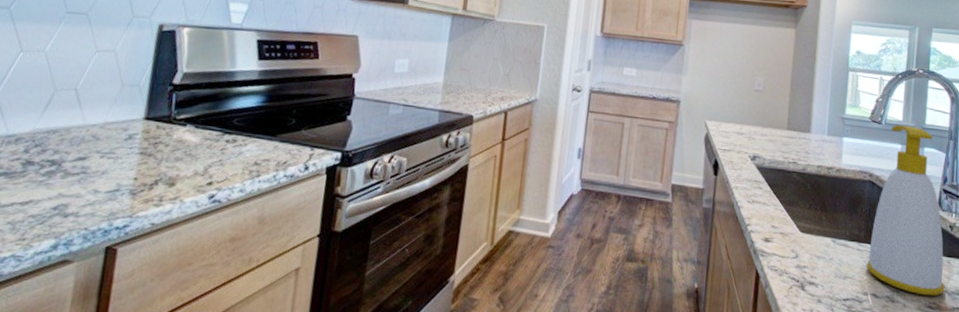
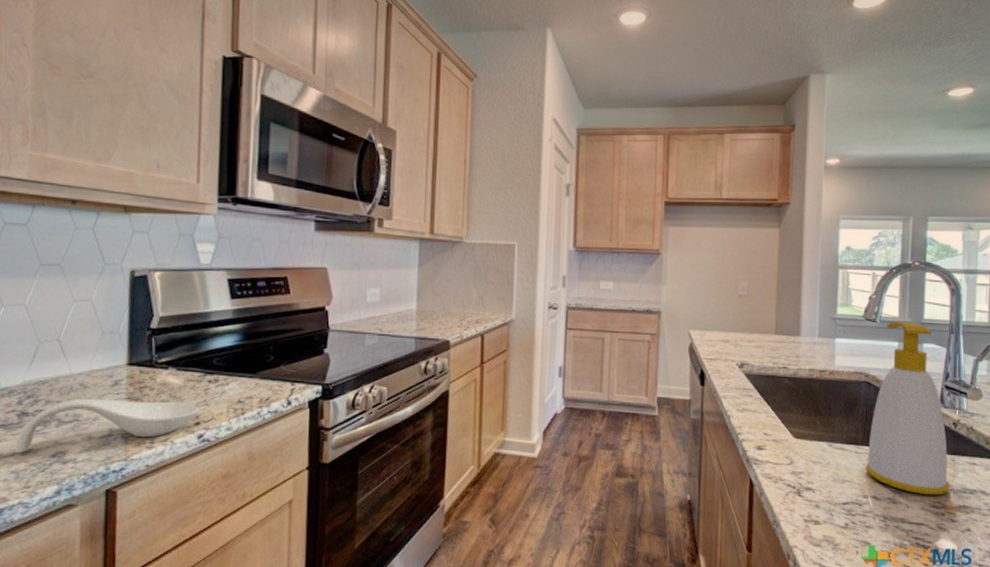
spoon rest: none [13,150,213,203] -> present [14,398,199,453]

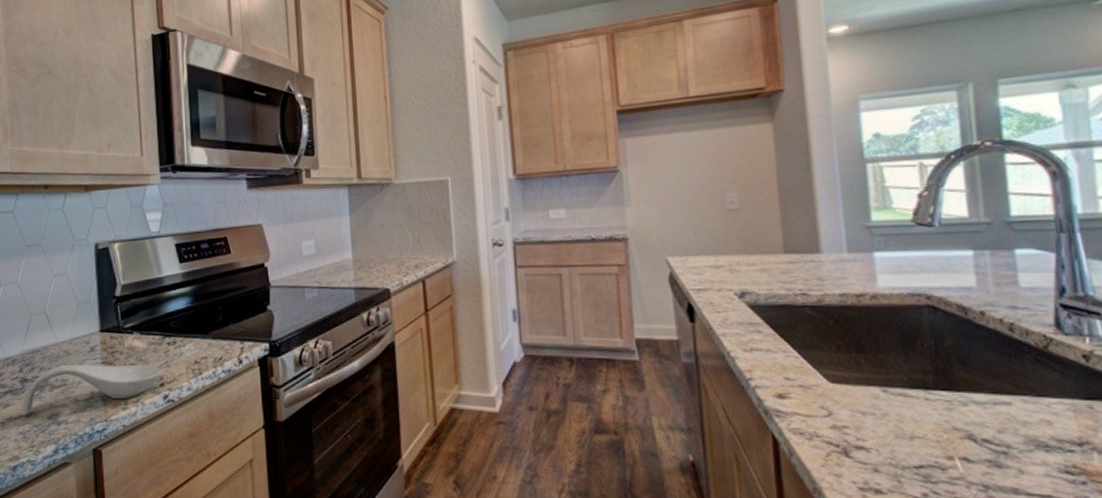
soap bottle: present [865,322,950,495] -> none [943,222,1091,457]

